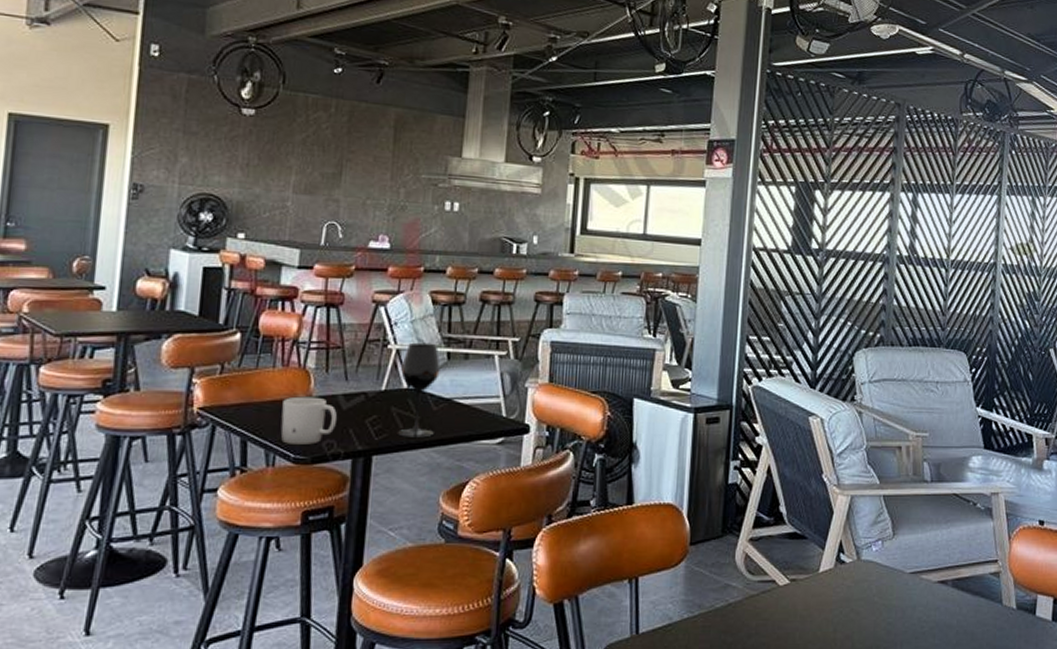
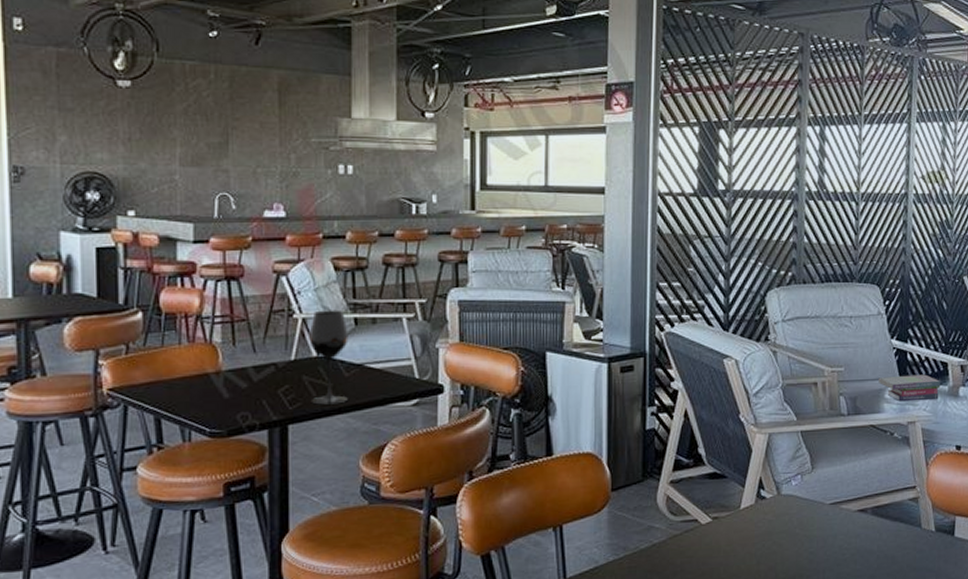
mug: present [280,396,338,445] -> none [192,371,250,419]
books: none [963,444,1025,472] -> present [878,374,940,402]

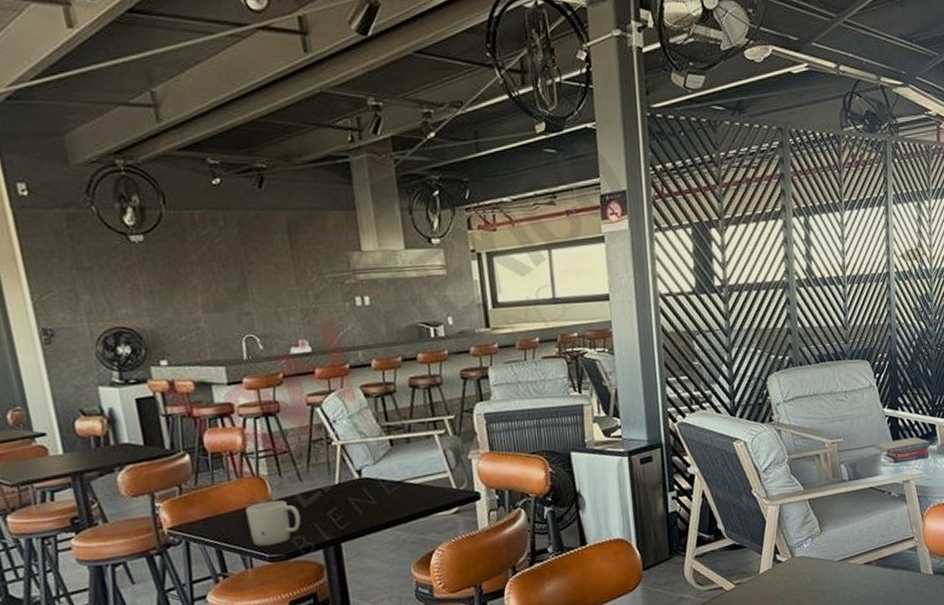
mug: none [192,371,250,419] -> present [245,500,301,547]
wineglass: present [309,310,348,405] -> none [348,433,393,522]

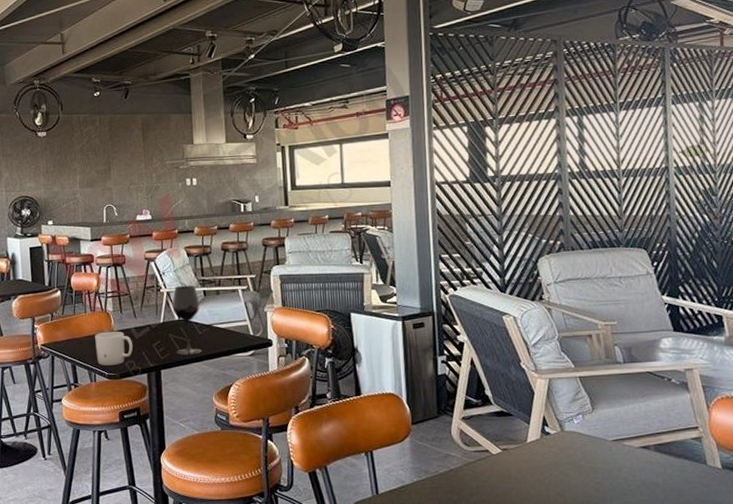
wineglass: none [348,433,393,522] -> present [172,285,202,355]
books: present [874,437,930,464] -> none [652,326,716,351]

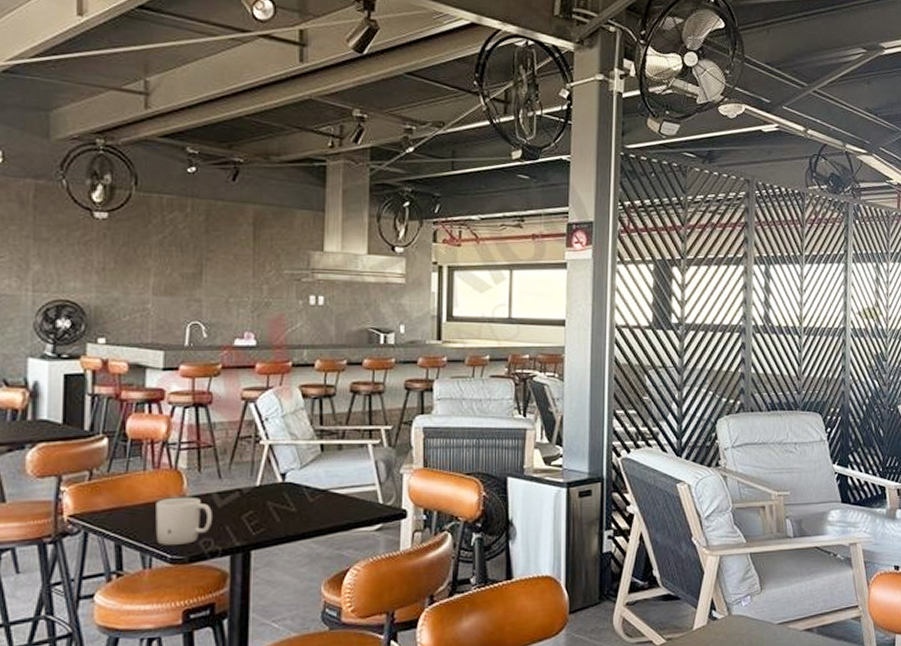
wineglass: present [172,285,202,355] -> none [274,436,314,530]

